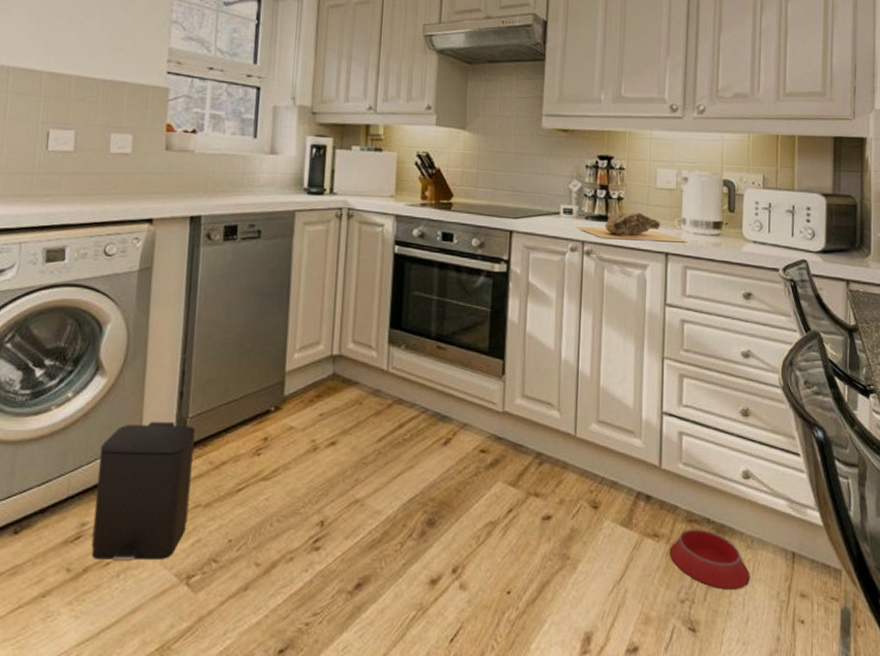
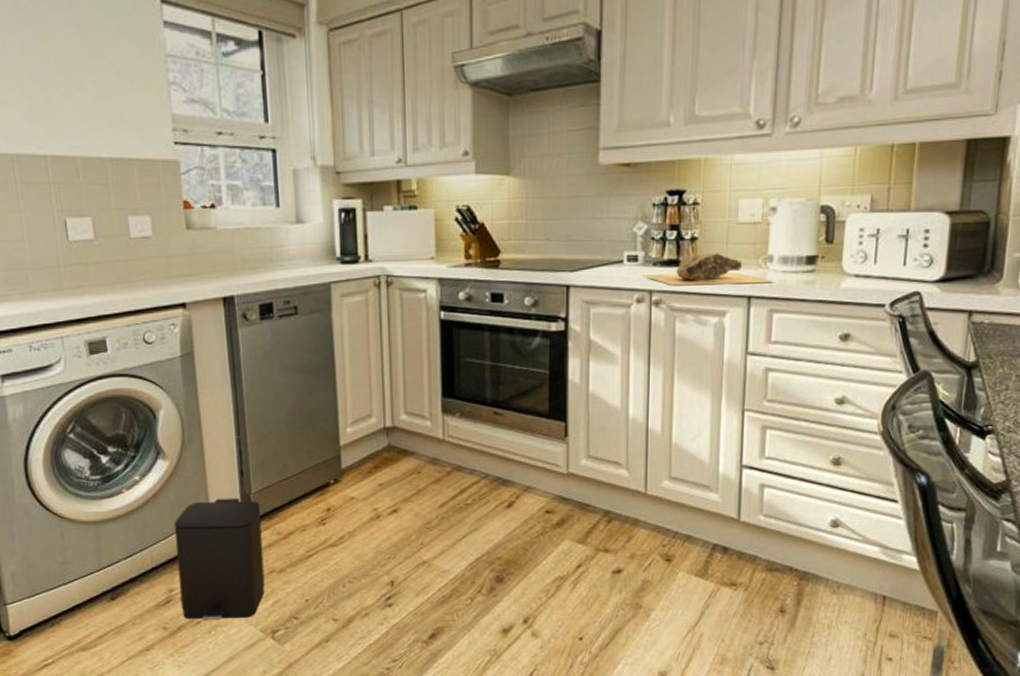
pet bowl: present [669,529,750,590] -> none [747,577,835,632]

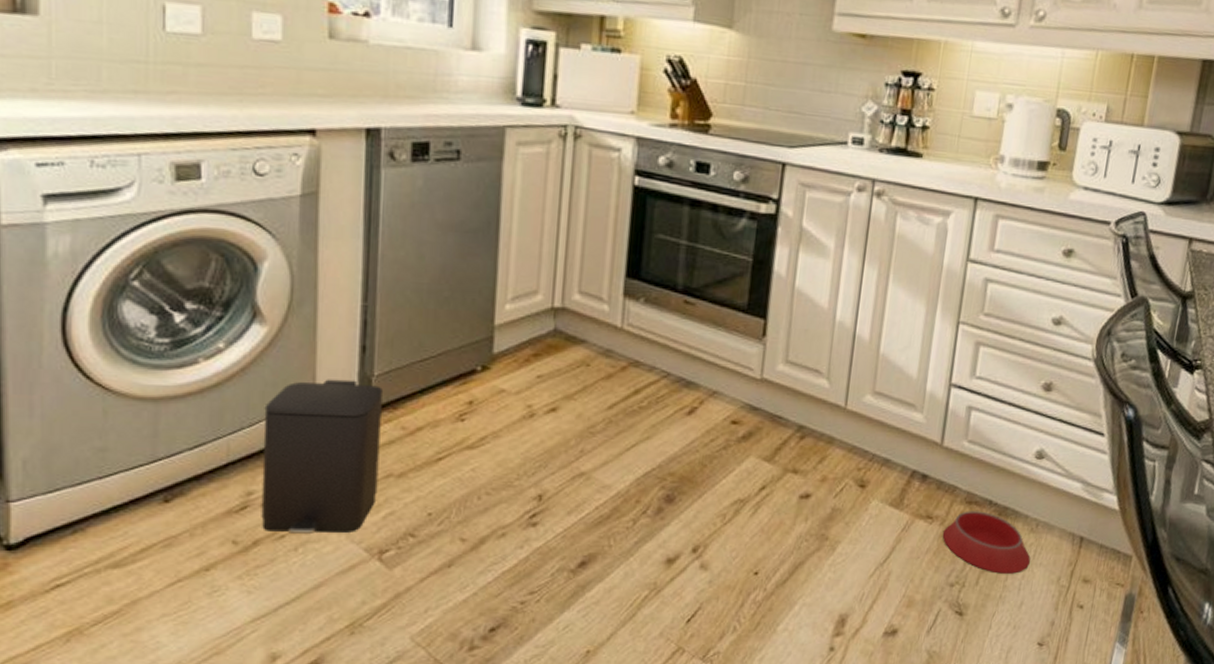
mineral sample: present [640,253,776,285] -> none [864,145,1005,187]
pet bowl: none [747,577,835,632] -> present [942,511,1031,574]

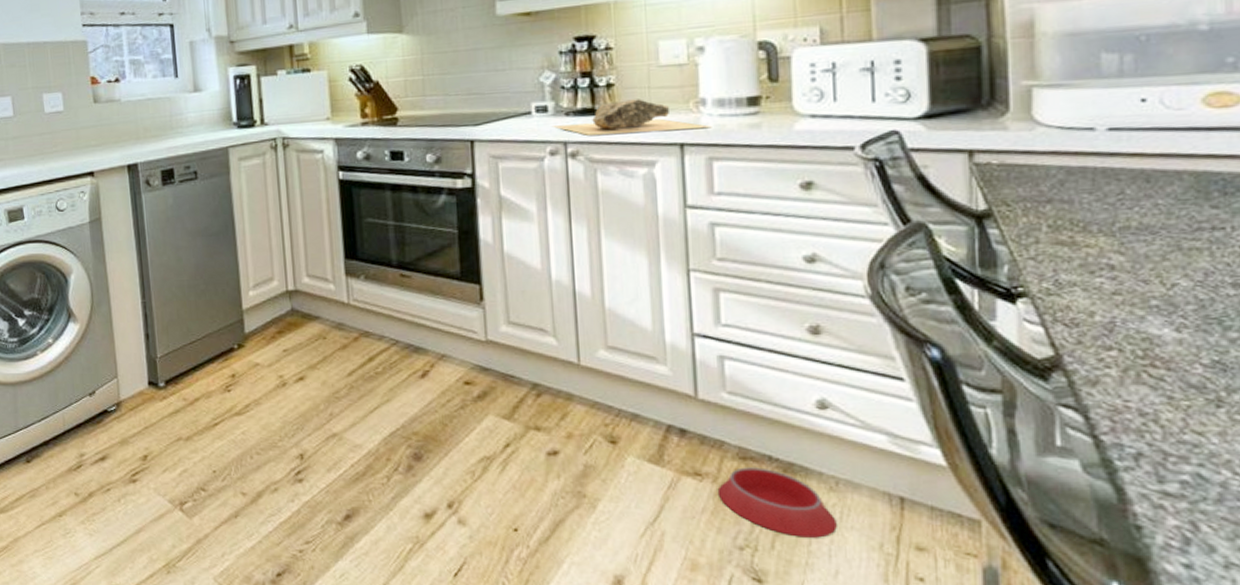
pedal bin: present [261,379,383,535] -> none [84,362,172,489]
mineral sample: none [864,145,1005,187] -> present [551,99,712,135]

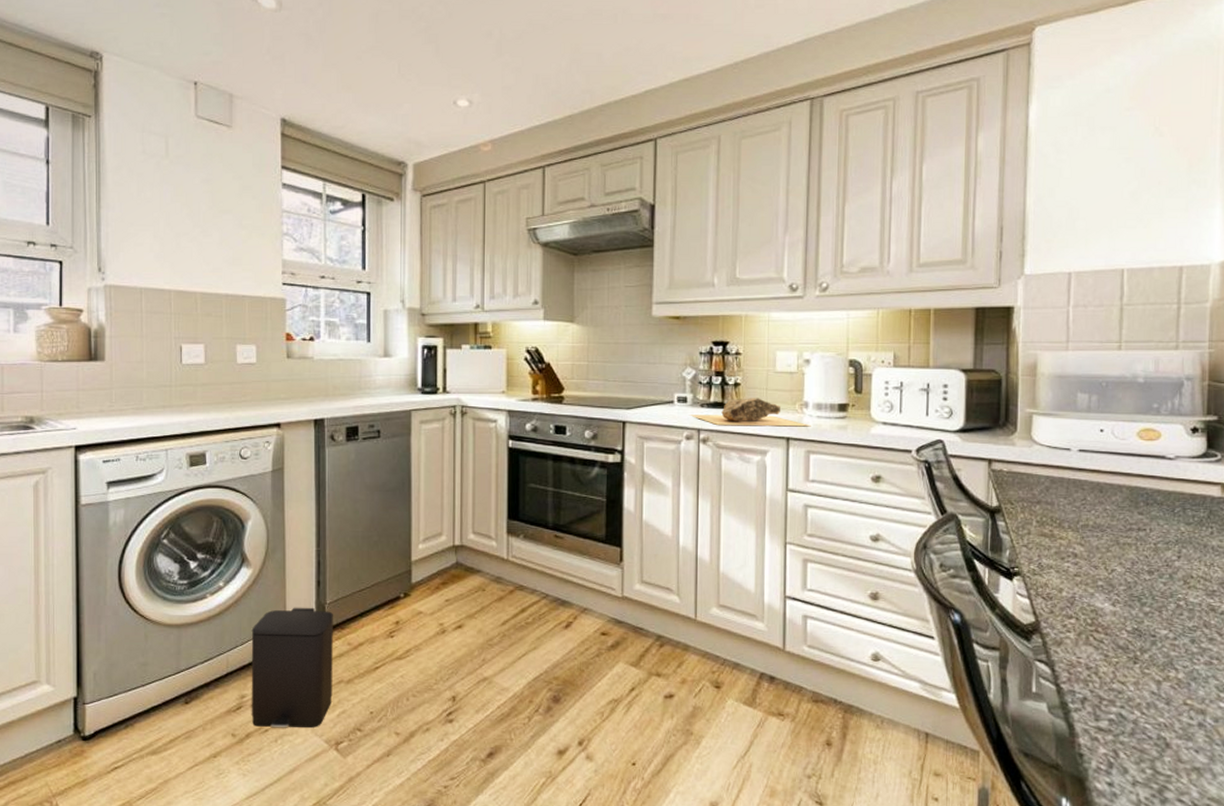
pedal bin: none [84,362,172,489] -> present [251,607,333,729]
pet bowl: present [717,467,837,538] -> none [794,709,880,767]

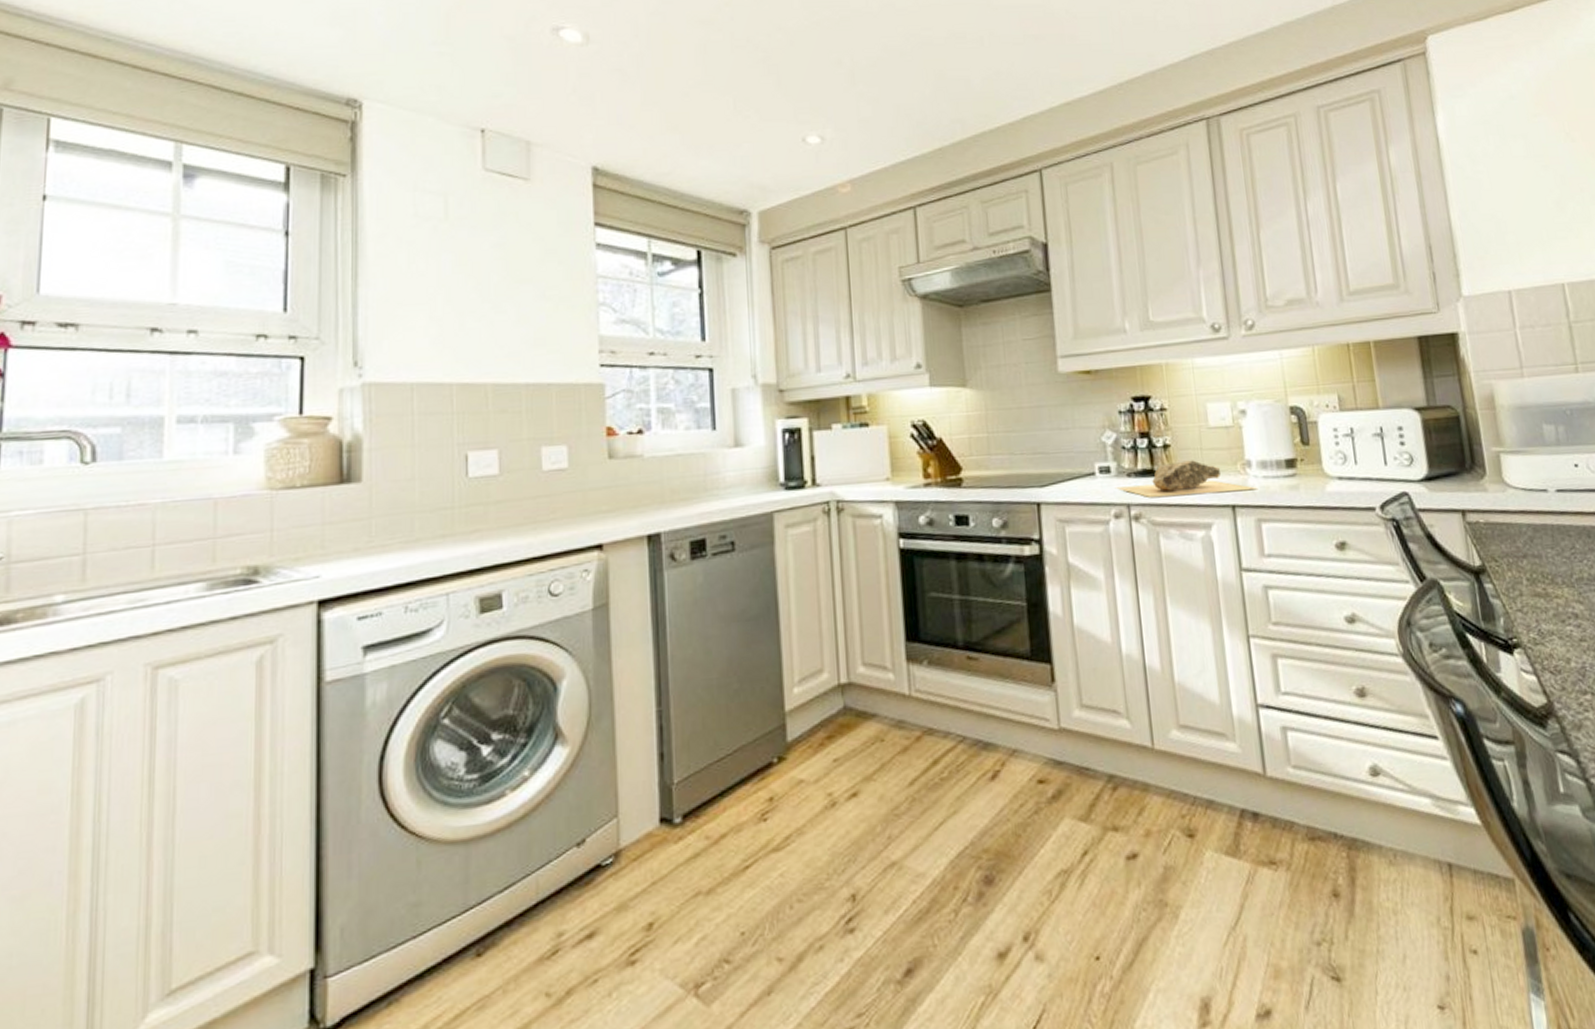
pedal bin: present [251,607,333,729] -> none [570,791,688,977]

